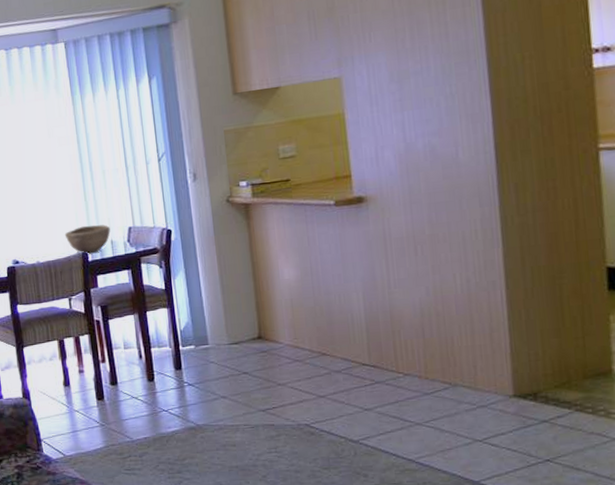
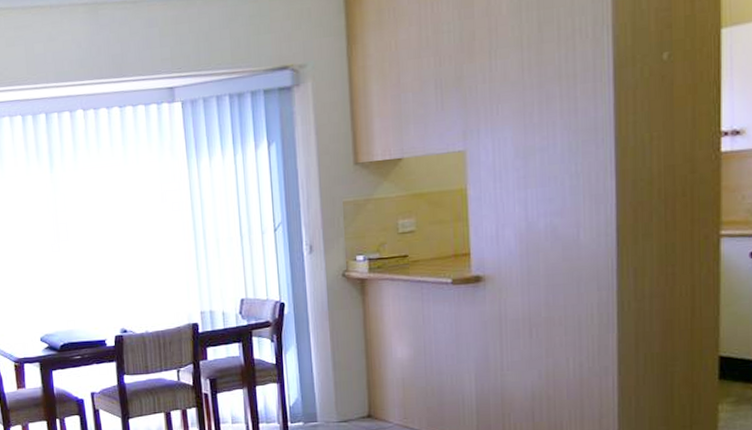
bowl: present [64,224,111,254] -> none [175,295,222,324]

